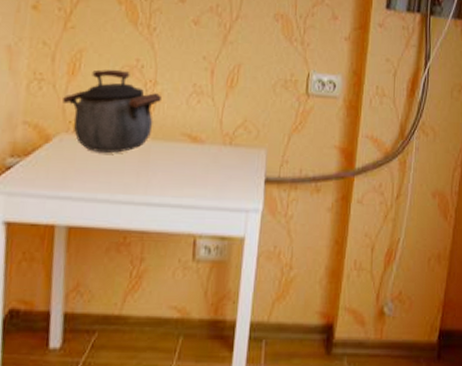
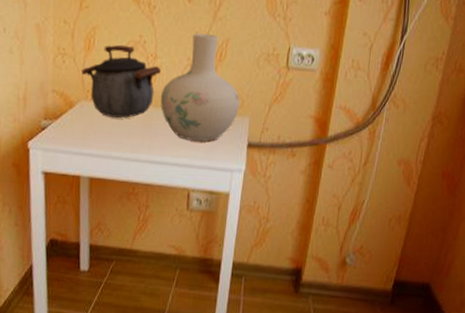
vase: none [160,57,255,178] -> present [160,33,240,142]

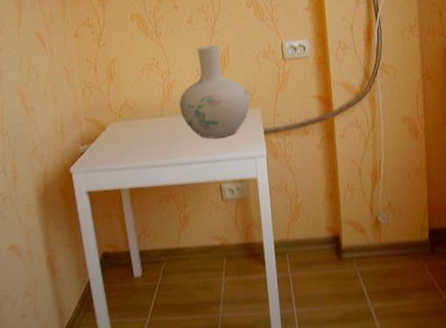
kettle: present [82,44,161,119] -> none [108,69,176,132]

